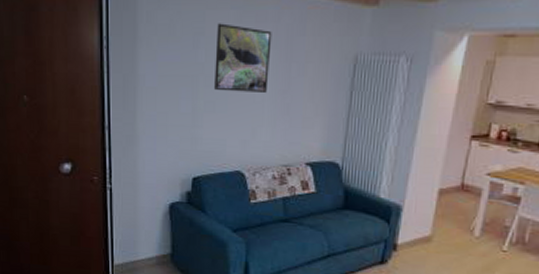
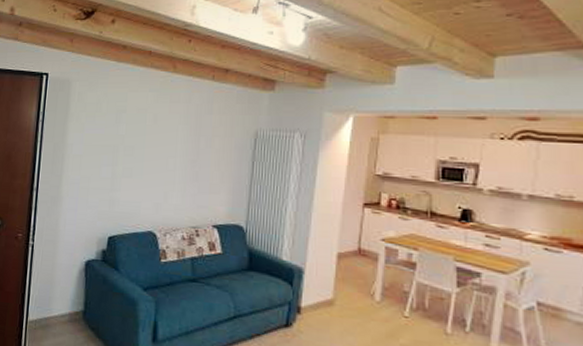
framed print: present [214,23,272,92] -> none [132,103,184,161]

